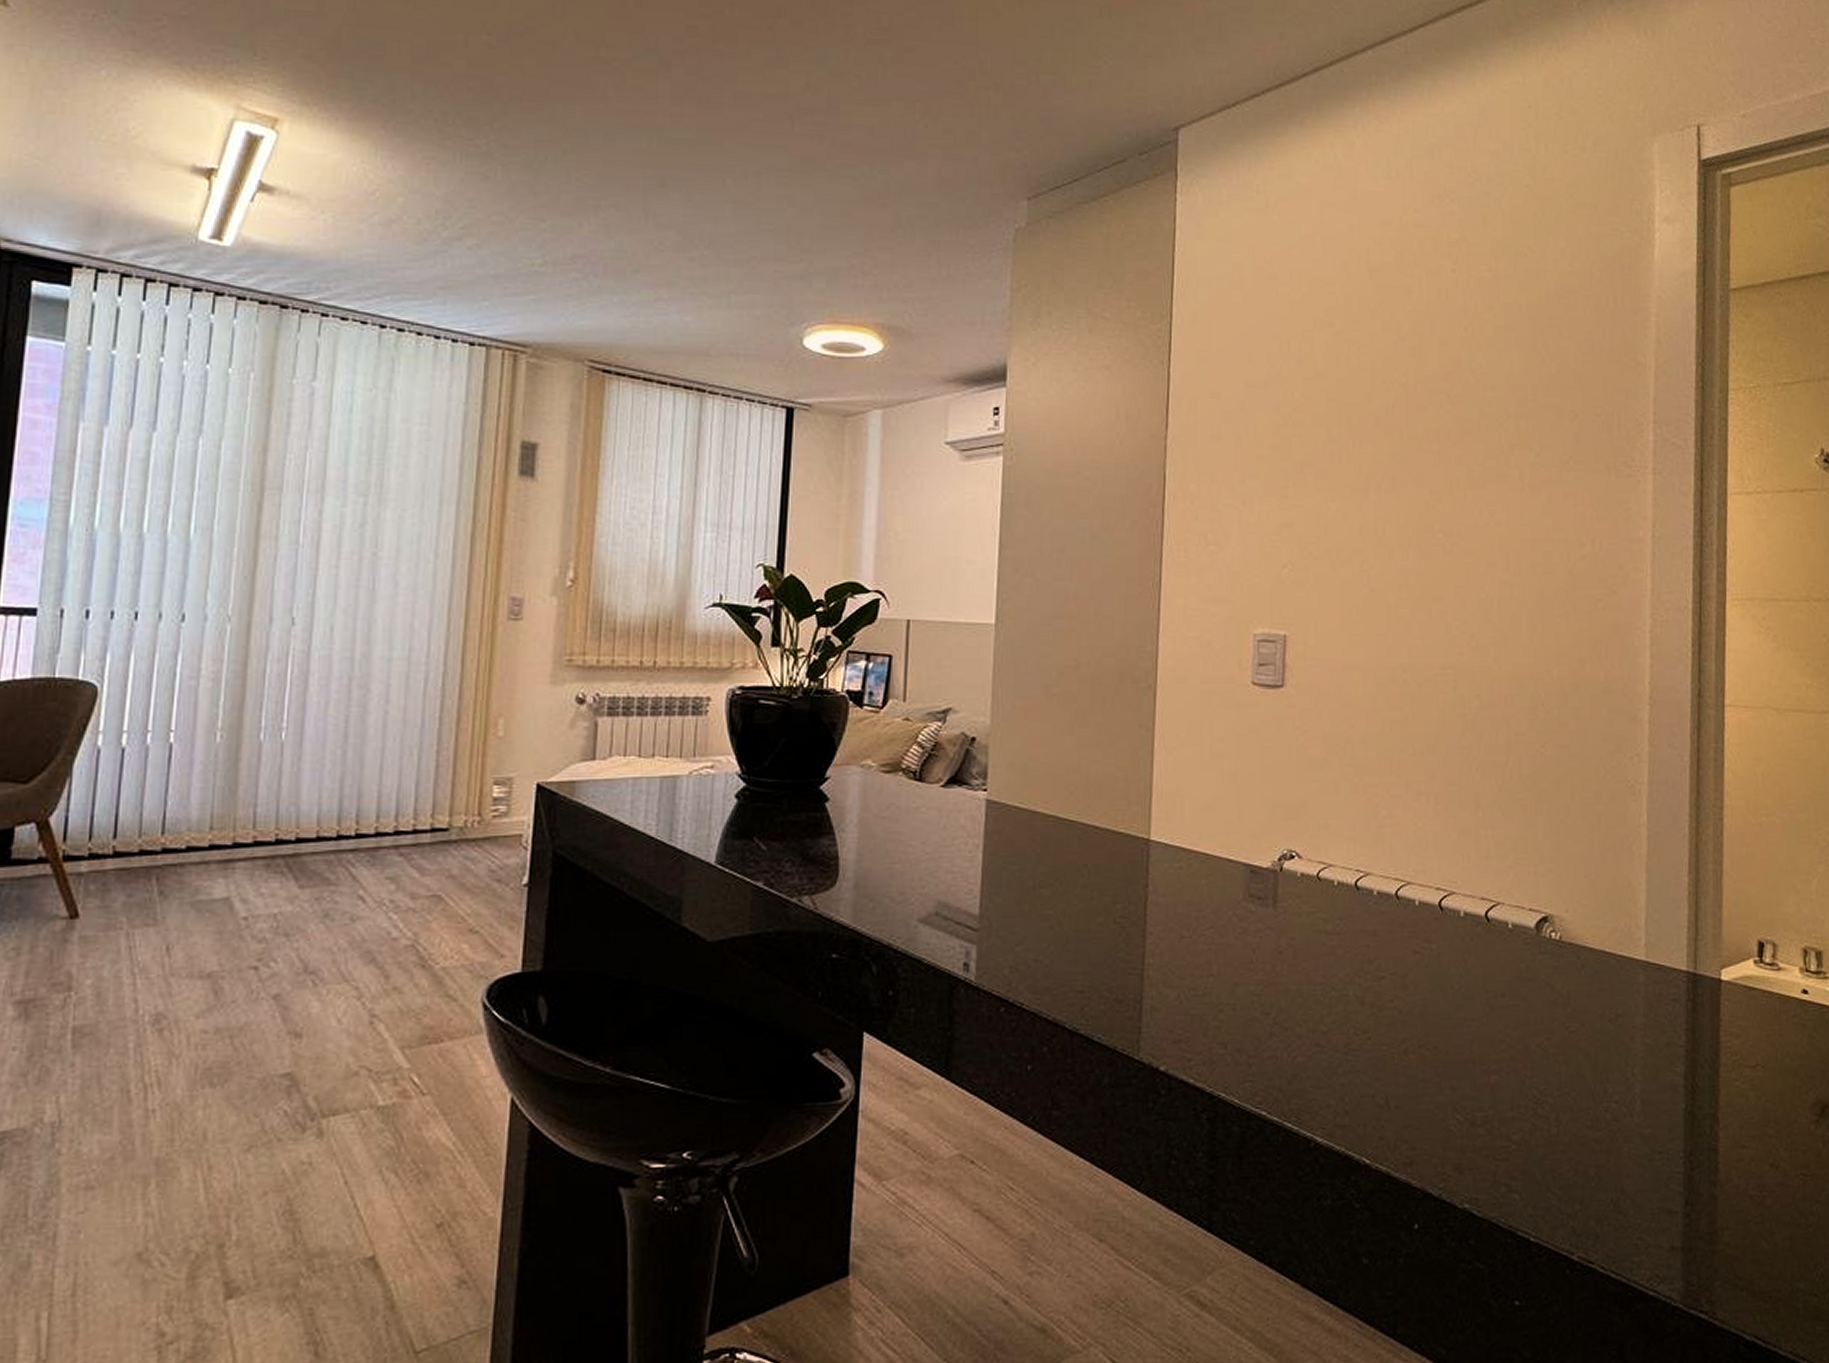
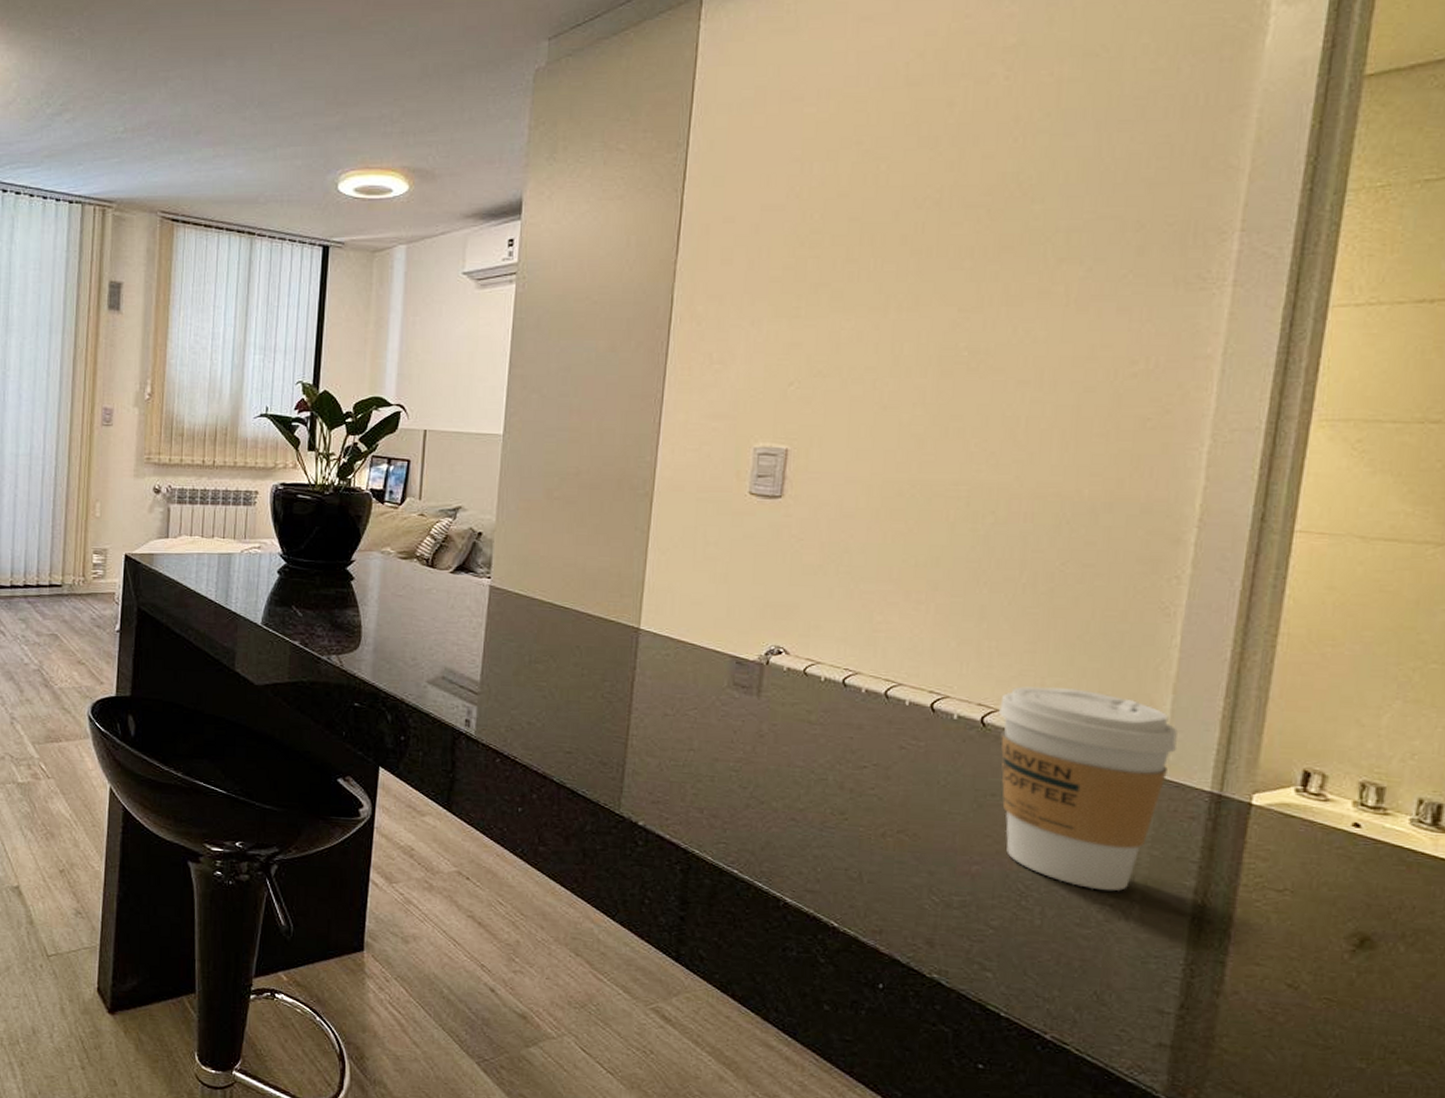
coffee cup: none [1499,874,1656,1088] -> present [998,686,1178,891]

